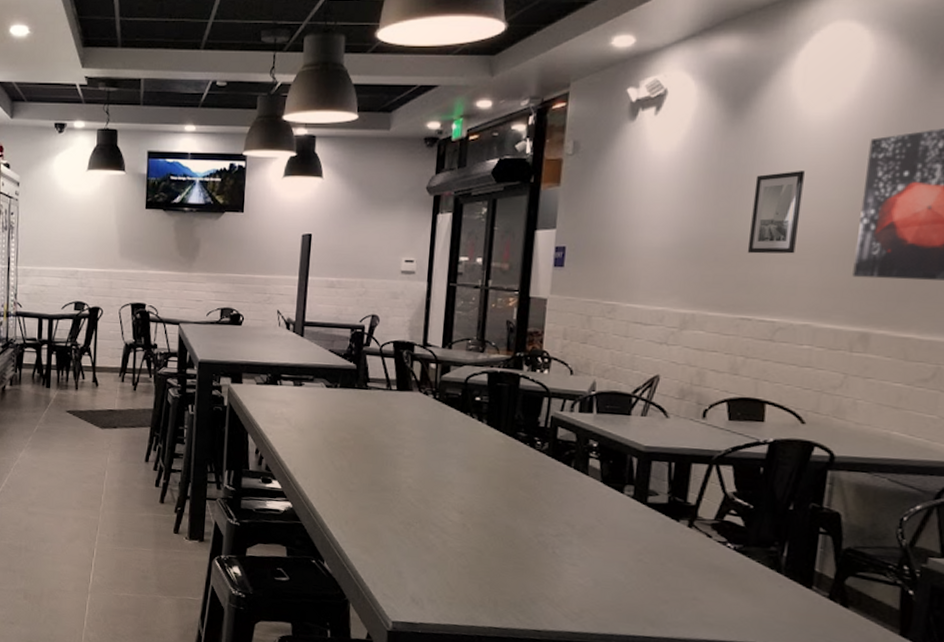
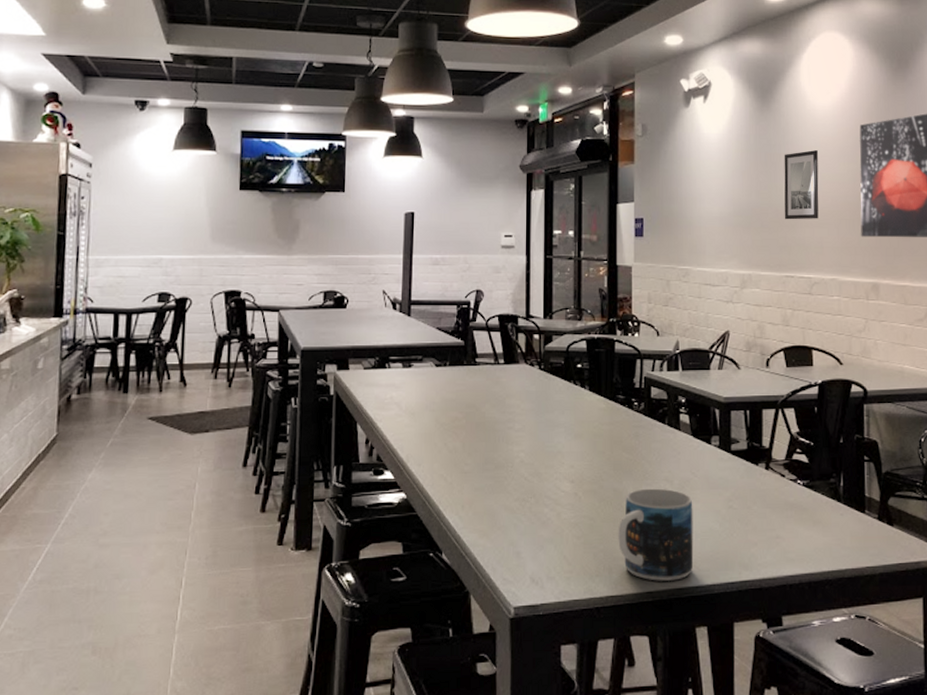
mug: none [506,529,596,624] -> present [618,488,694,581]

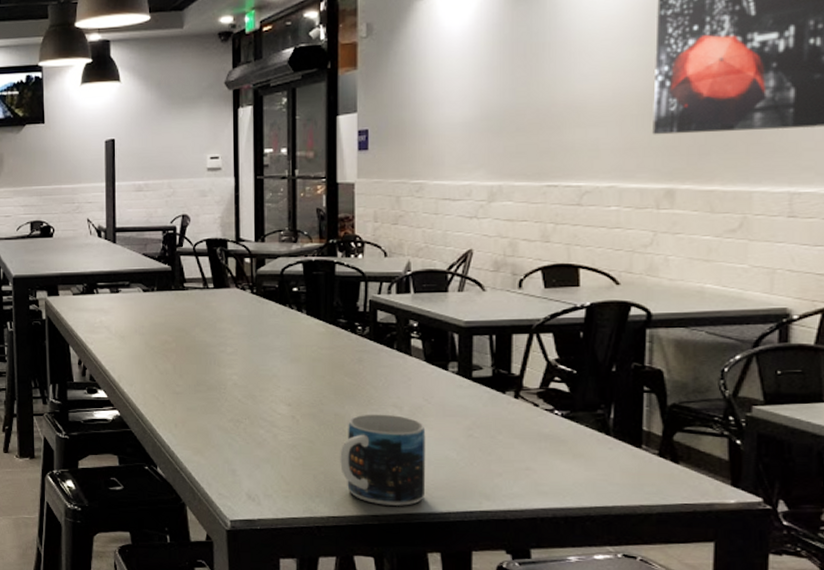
wall art: present [784,150,819,220] -> none [547,34,596,120]

